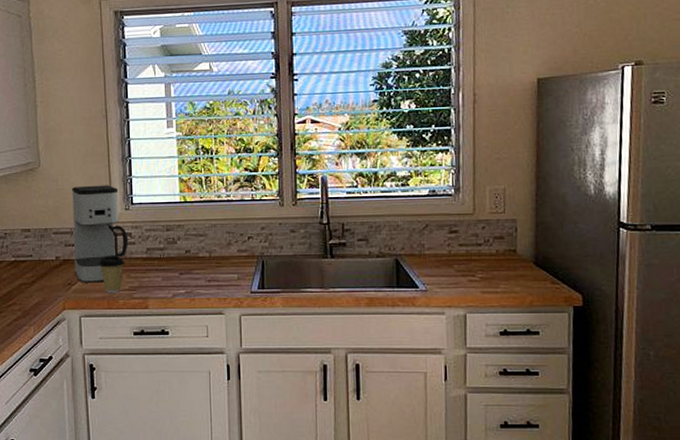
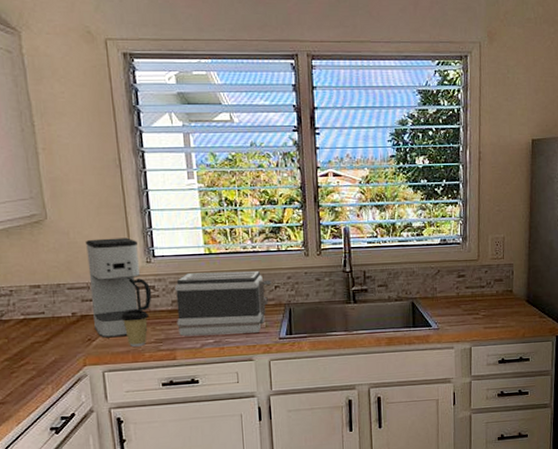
toaster: none [150,220,245,285] -> present [174,271,272,336]

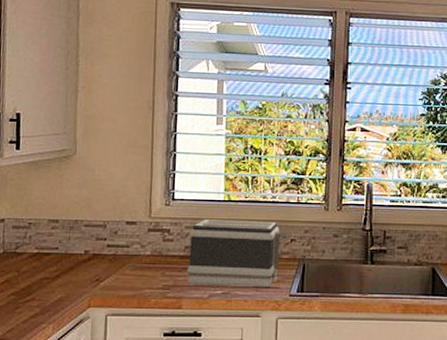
coffee maker: present [85,237,152,338] -> none [105,177,166,280]
coffee cup: present [121,309,150,347] -> none [132,252,161,291]

